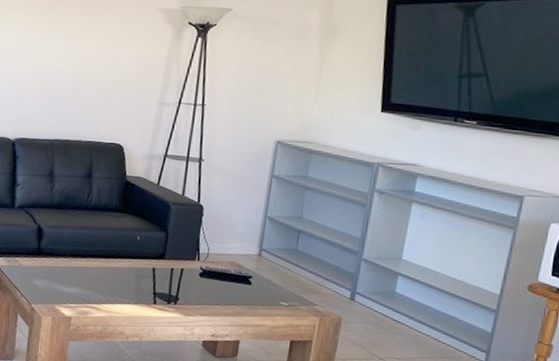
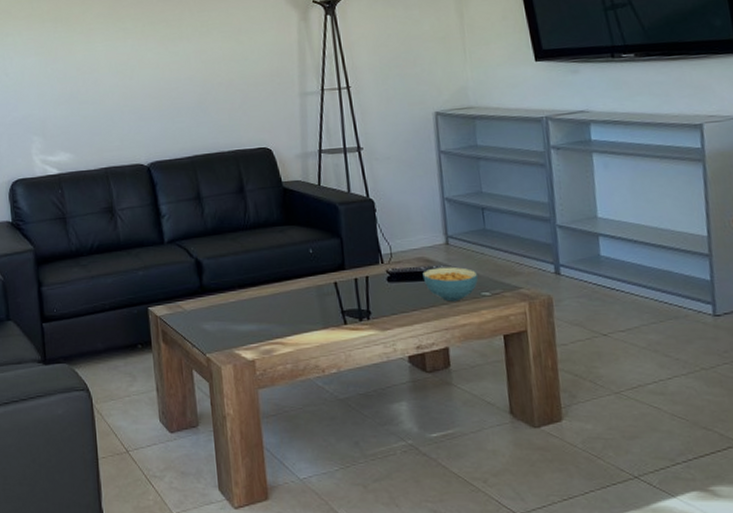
cereal bowl: none [231,273,281,305] -> present [422,266,479,302]

